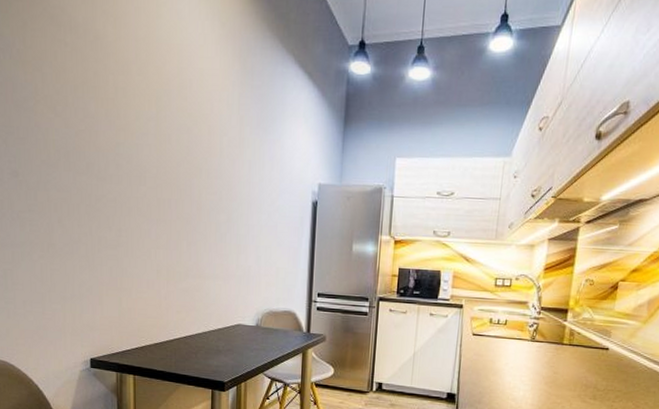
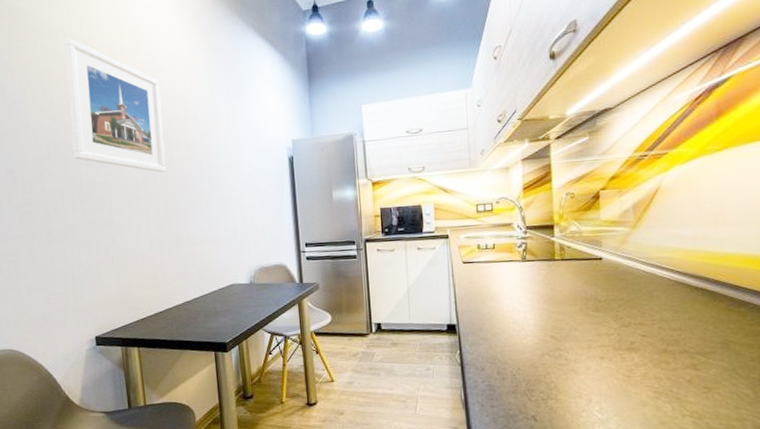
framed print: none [84,34,185,199] -> present [64,37,166,173]

